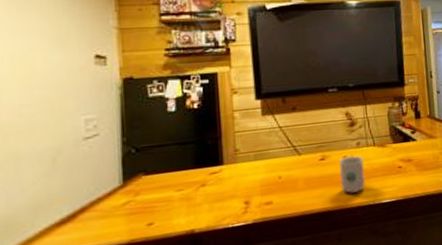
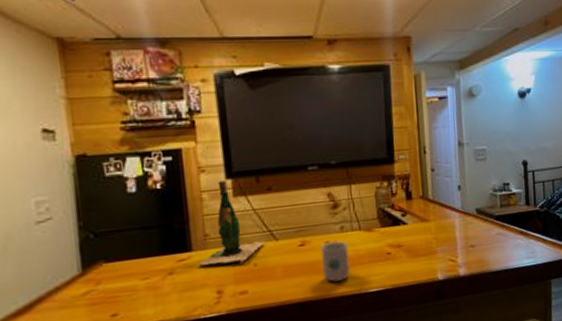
beer bottle: none [227,101,289,179] -> present [197,180,265,266]

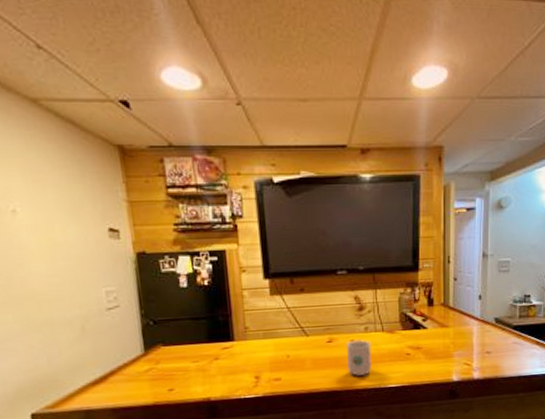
beer bottle: present [197,180,265,266] -> none [238,280,297,355]

